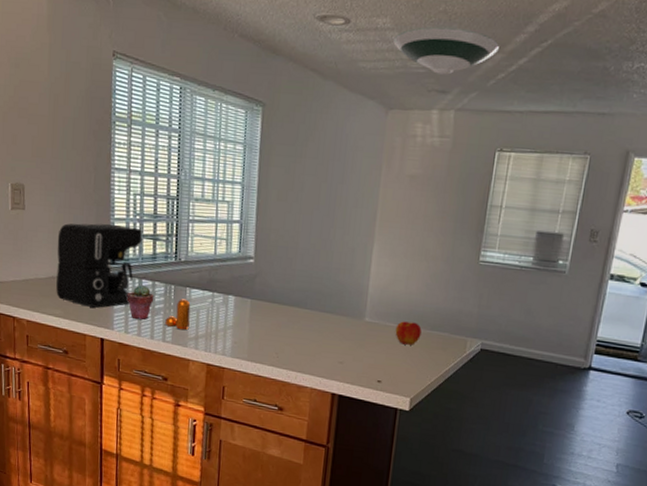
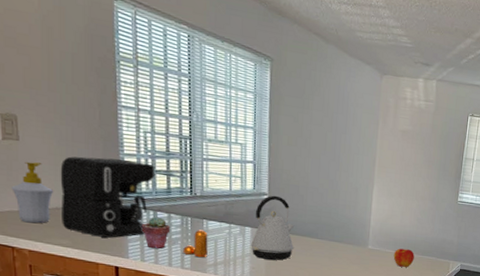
soap bottle: none [16,230,51,293] -> present [11,161,54,224]
kettle: none [233,258,282,334] -> present [251,195,295,260]
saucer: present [393,26,499,75] -> none [385,9,470,51]

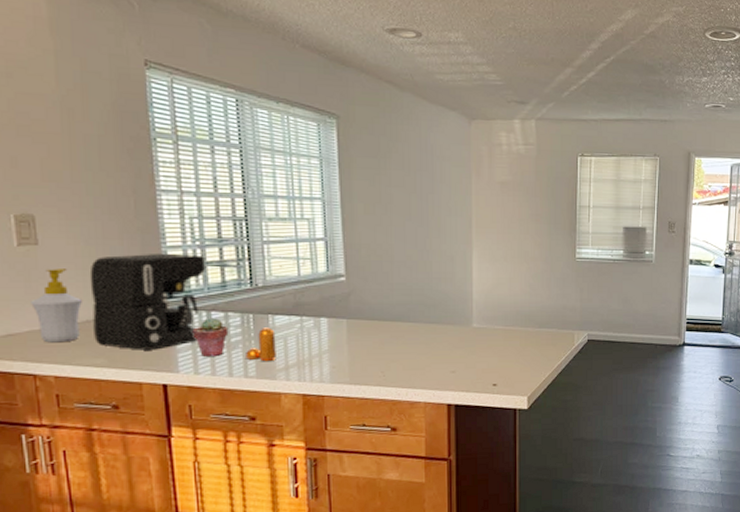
kettle: present [251,195,295,260] -> none [329,276,381,355]
apple: present [393,248,415,267] -> none [504,322,530,345]

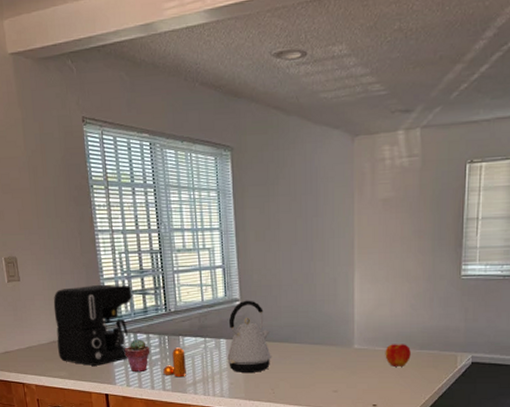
soap bottle: present [30,269,84,343] -> none [18,300,51,359]
kettle: none [329,276,381,355] -> present [227,300,271,372]
apple: none [504,322,530,345] -> present [385,344,411,367]

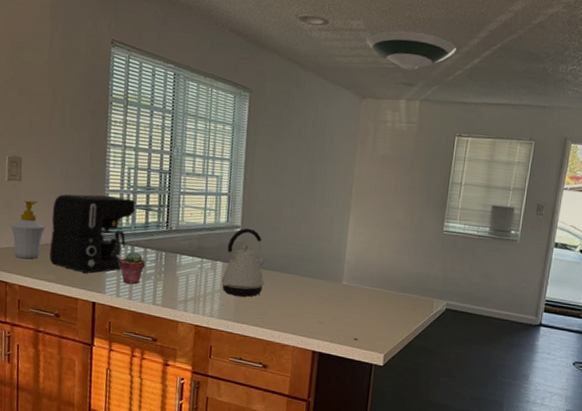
soap bottle: none [18,300,51,359] -> present [10,200,46,260]
pepper shaker: present [163,347,186,378] -> none [156,264,181,294]
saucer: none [352,44,459,94] -> present [366,29,456,71]
apple: present [385,344,411,367] -> none [370,284,394,306]

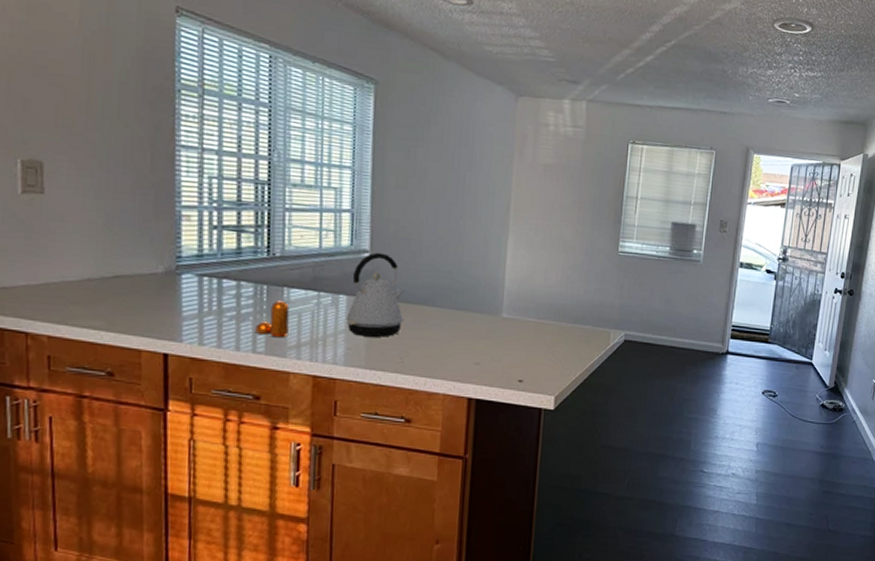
soap bottle: present [10,200,46,260] -> none [30,220,87,301]
coffee maker: present [49,194,135,273] -> none [94,211,221,316]
potted succulent: present [118,251,146,285] -> none [200,284,240,329]
pepper shaker: none [156,264,181,294] -> present [255,301,290,338]
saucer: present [366,29,456,71] -> none [520,16,627,66]

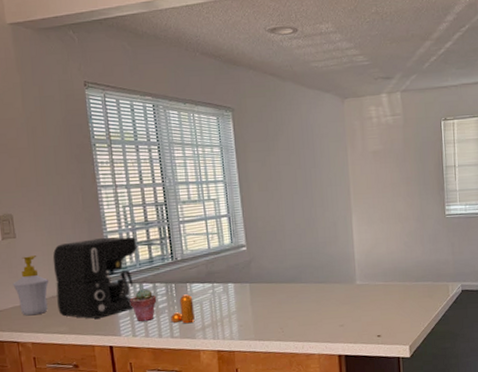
soap bottle: none [30,220,87,301] -> present [13,255,49,316]
coffee maker: none [94,211,221,316] -> present [52,236,137,319]
potted succulent: none [200,284,240,329] -> present [129,288,157,322]
kettle: present [346,252,405,337] -> none [235,245,279,315]

